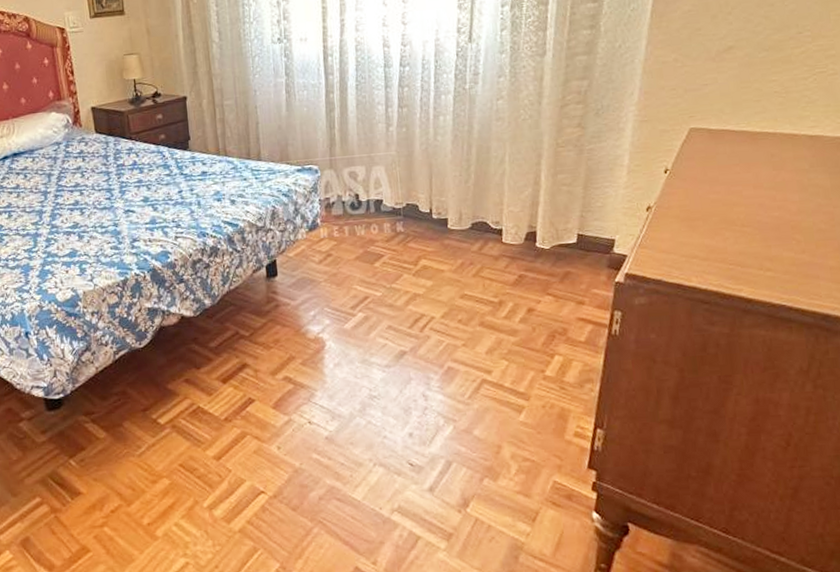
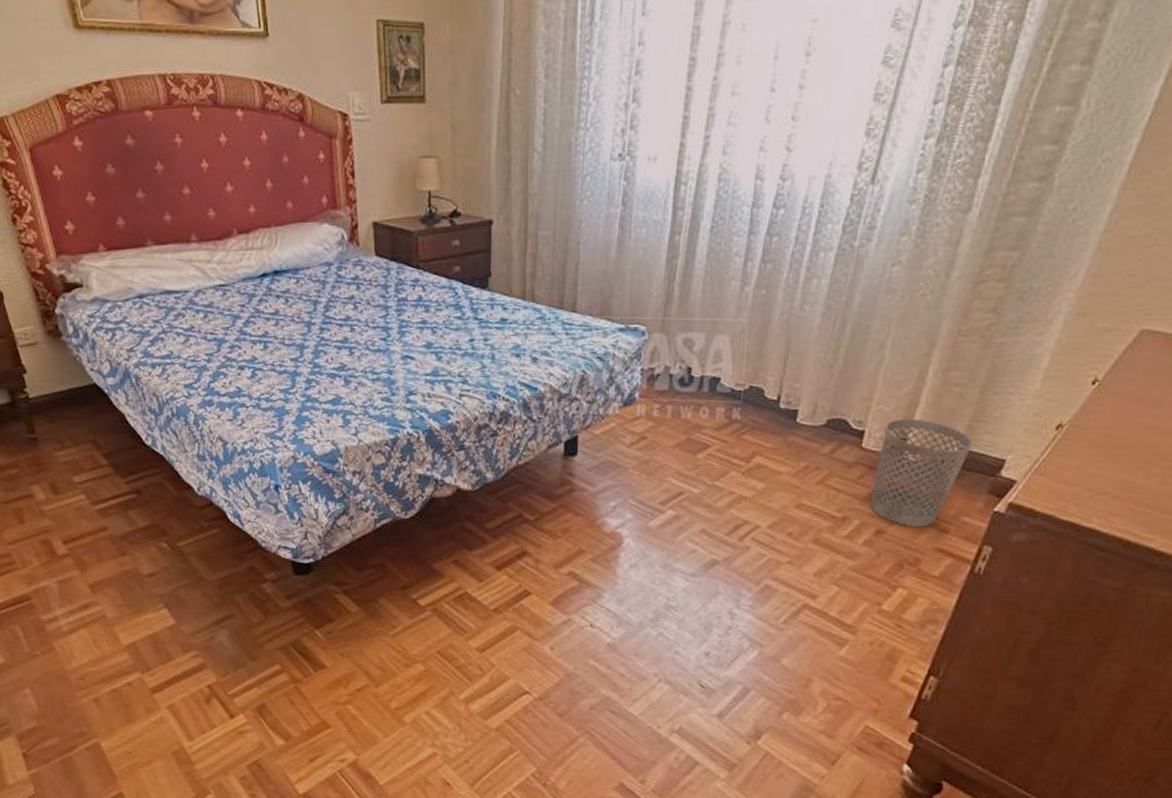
wastebasket: none [517,215,587,303] -> present [871,418,973,527]

